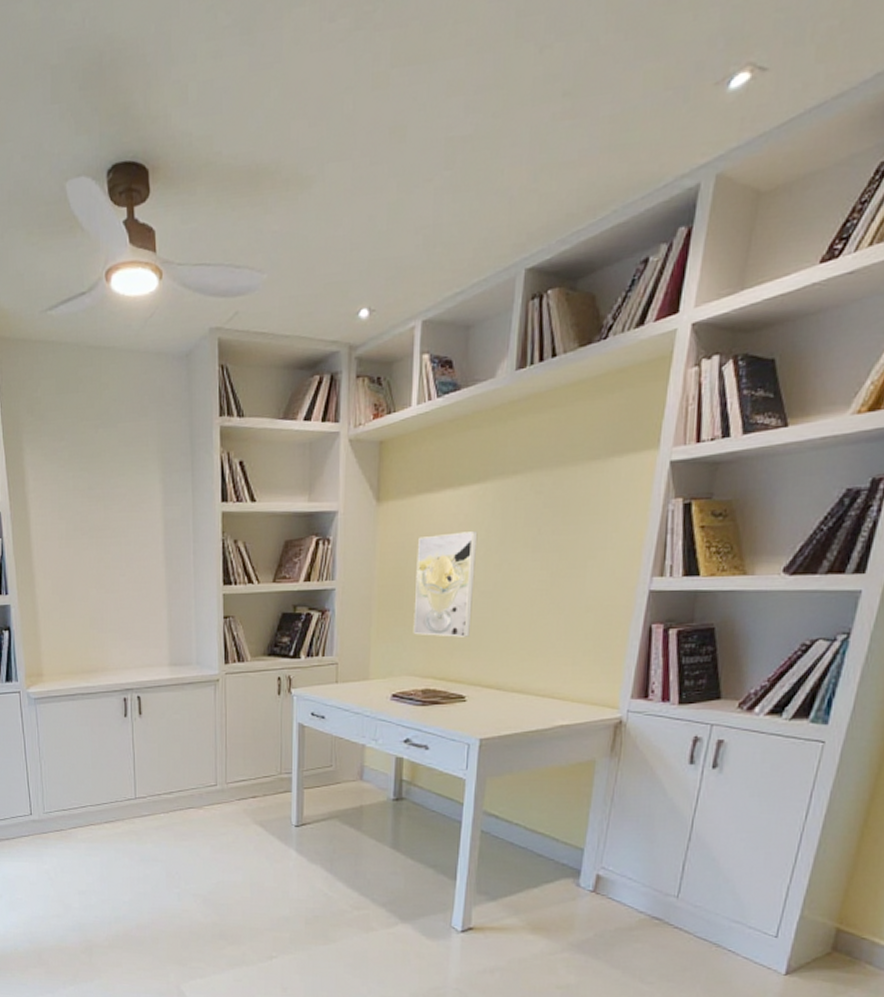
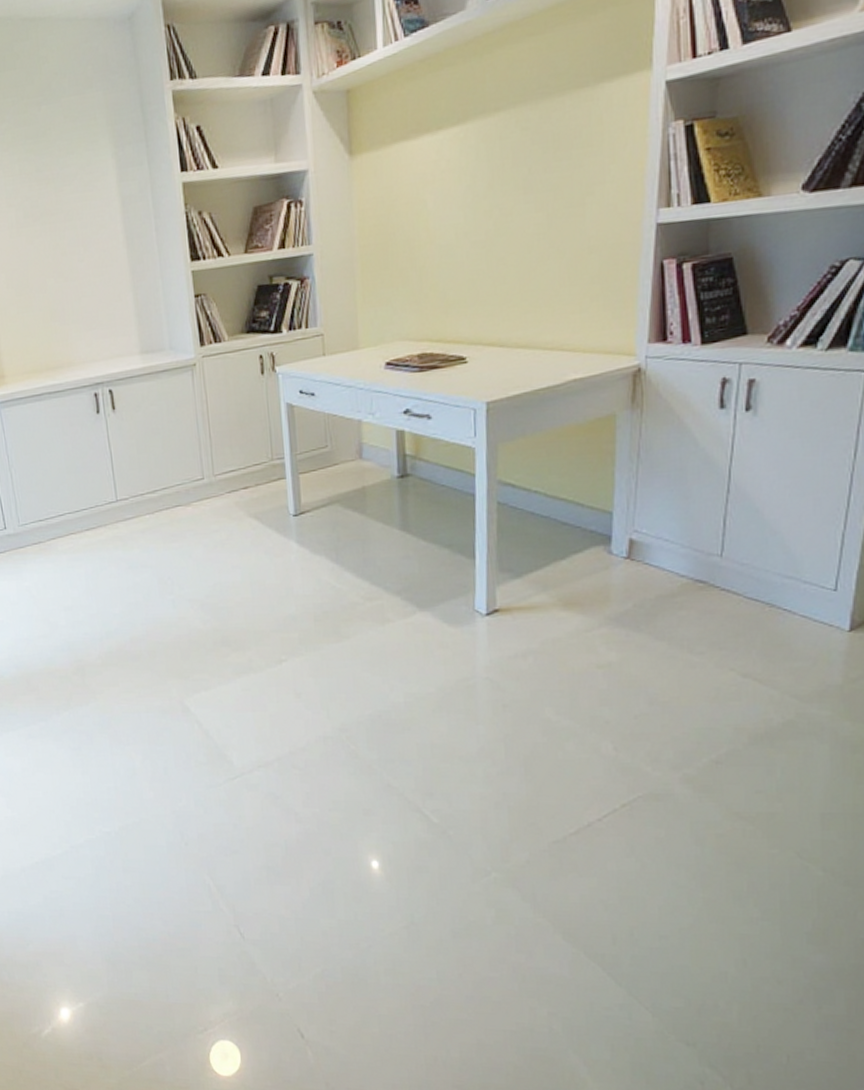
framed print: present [413,531,478,637] -> none [398,177,465,296]

